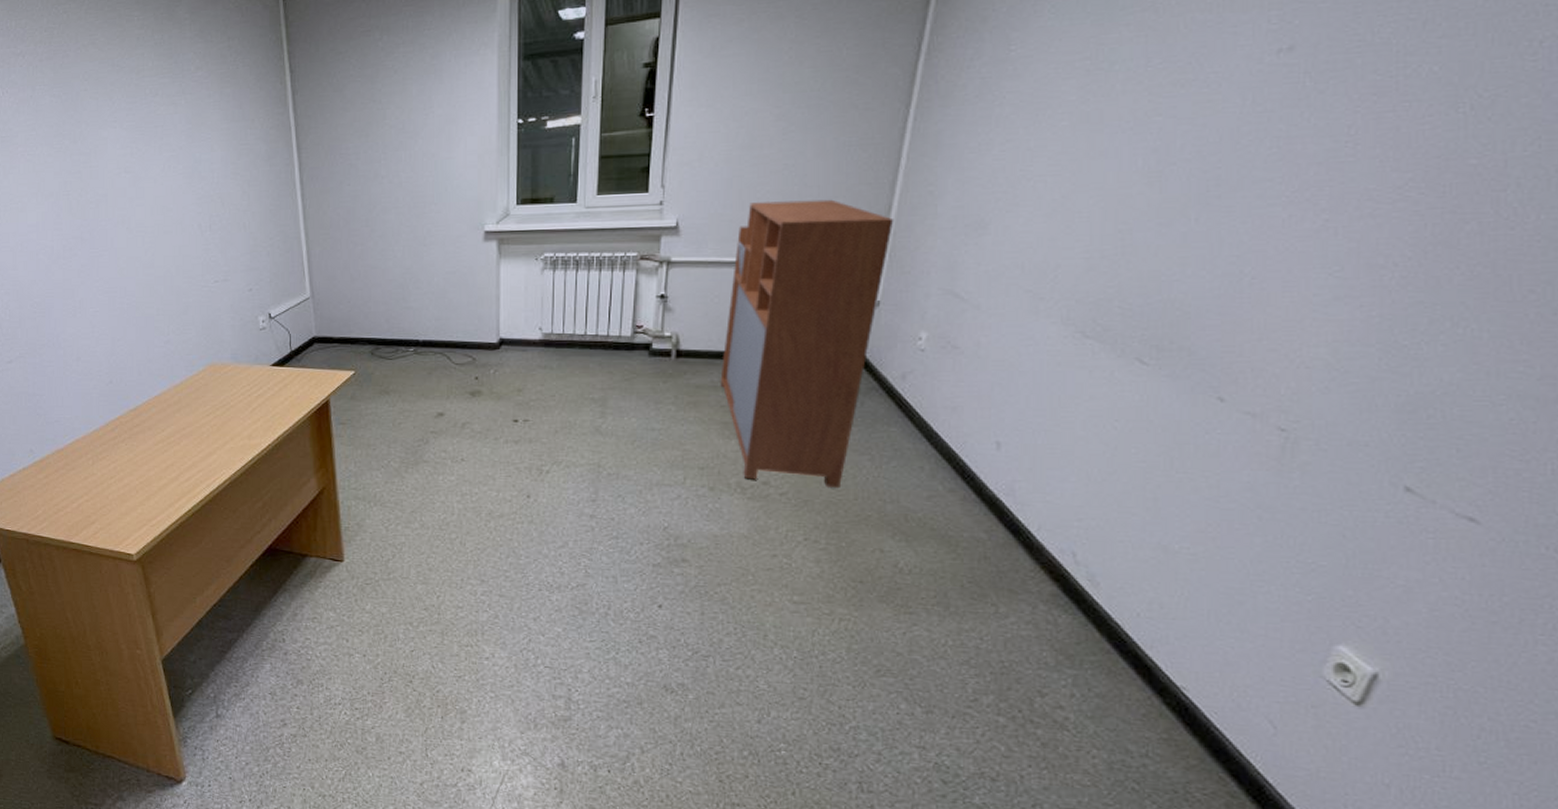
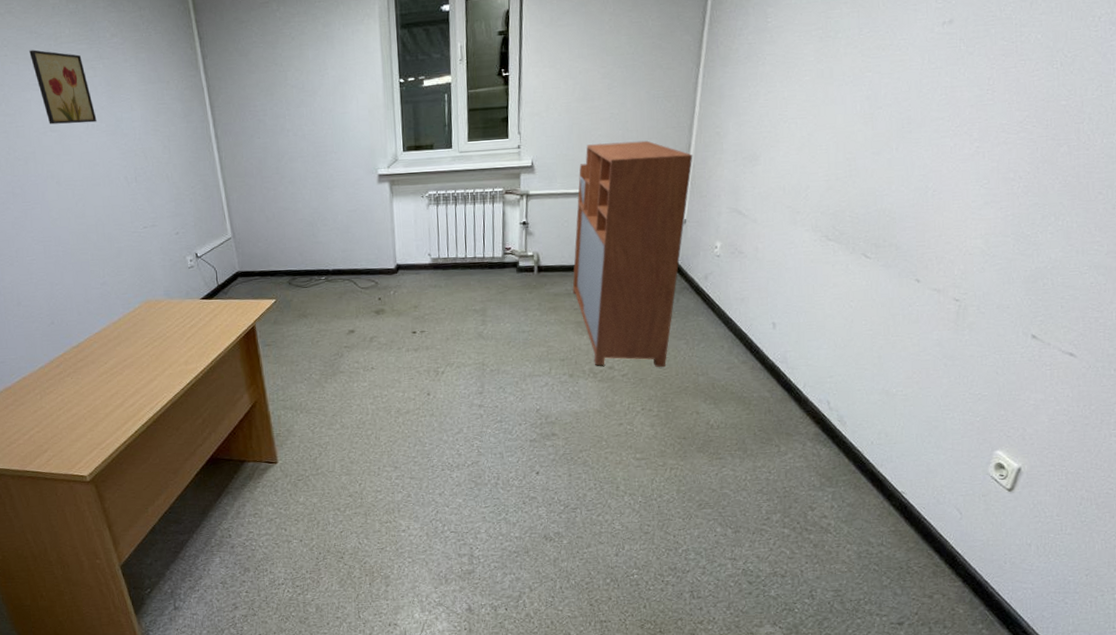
wall art: none [110,84,174,165] -> present [29,50,97,125]

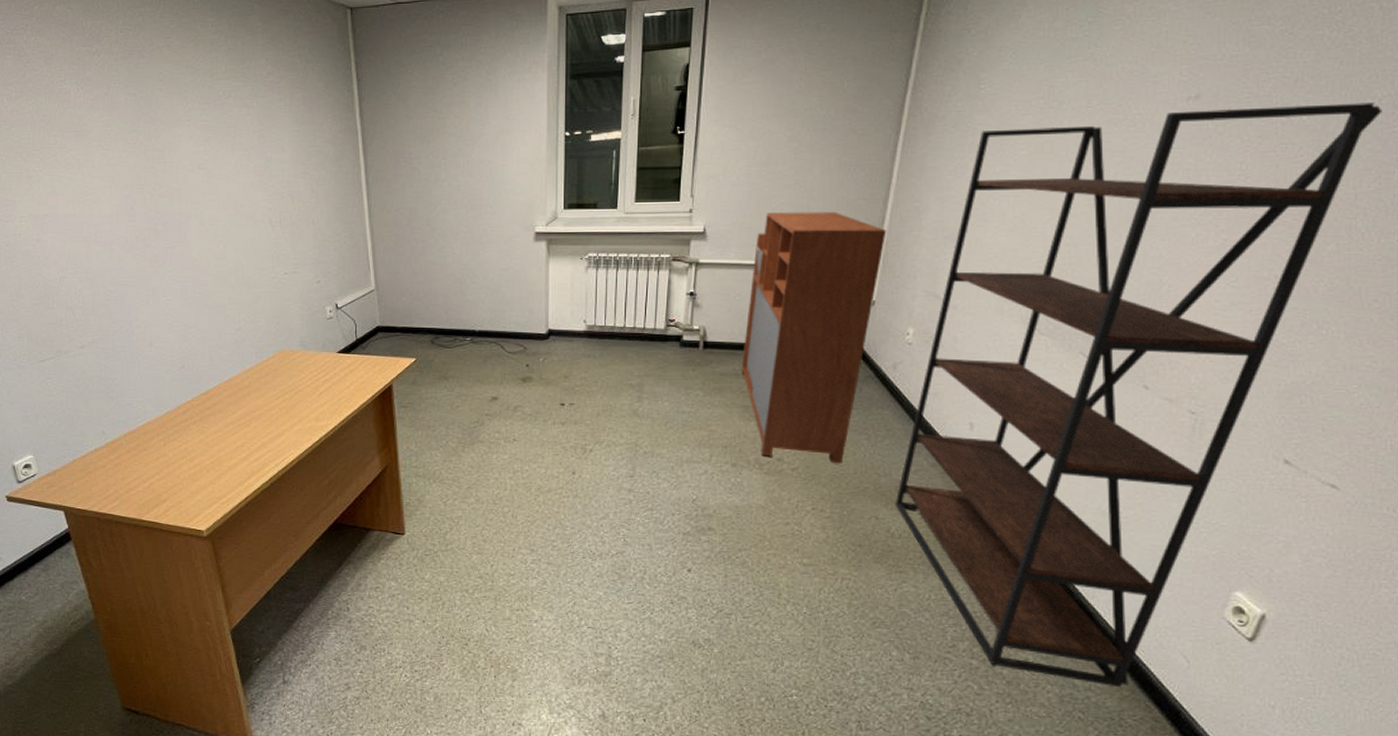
wall art: present [29,50,97,125] -> none [184,85,246,162]
bookshelf: none [712,20,1102,541] -> present [895,102,1383,688]

